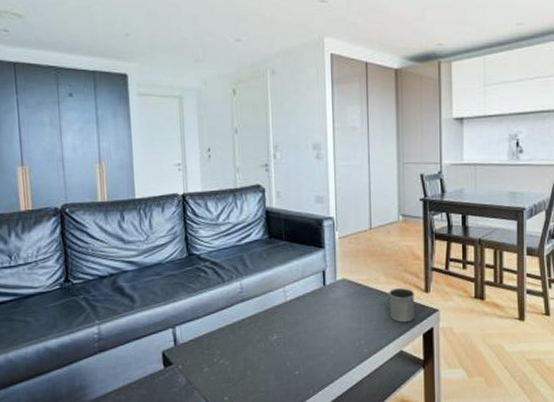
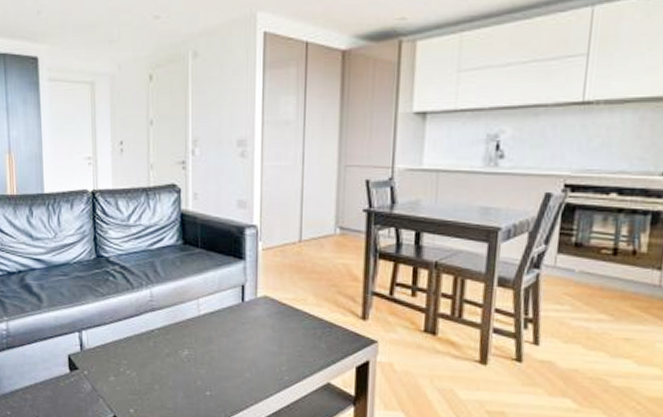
mug: present [385,288,415,323] -> none [313,312,350,352]

